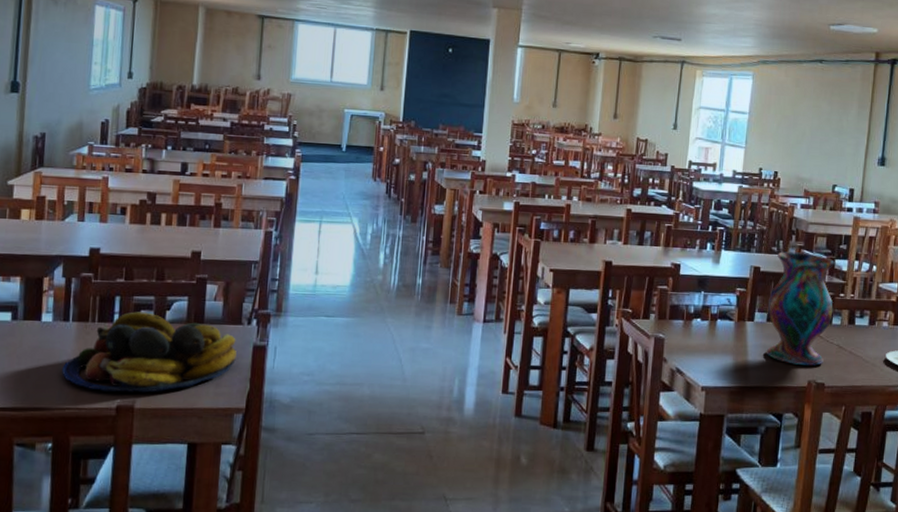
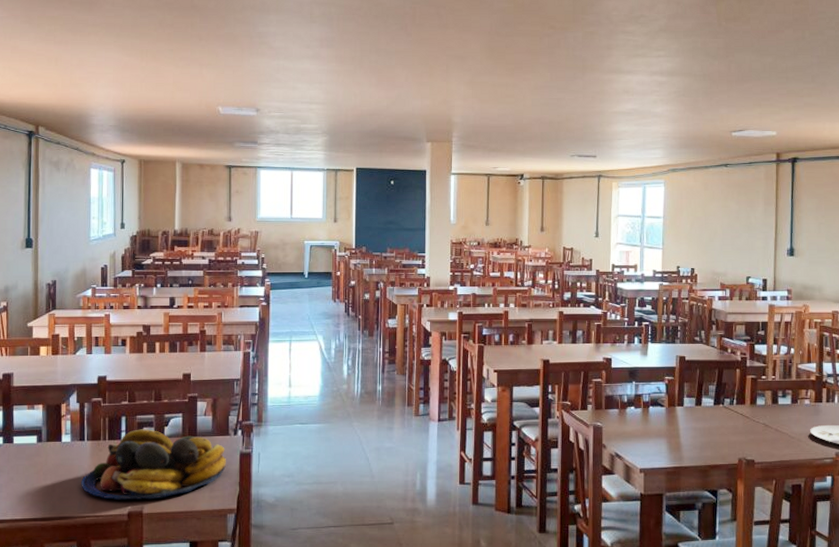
vase: present [766,251,835,366] -> none [695,341,757,444]

